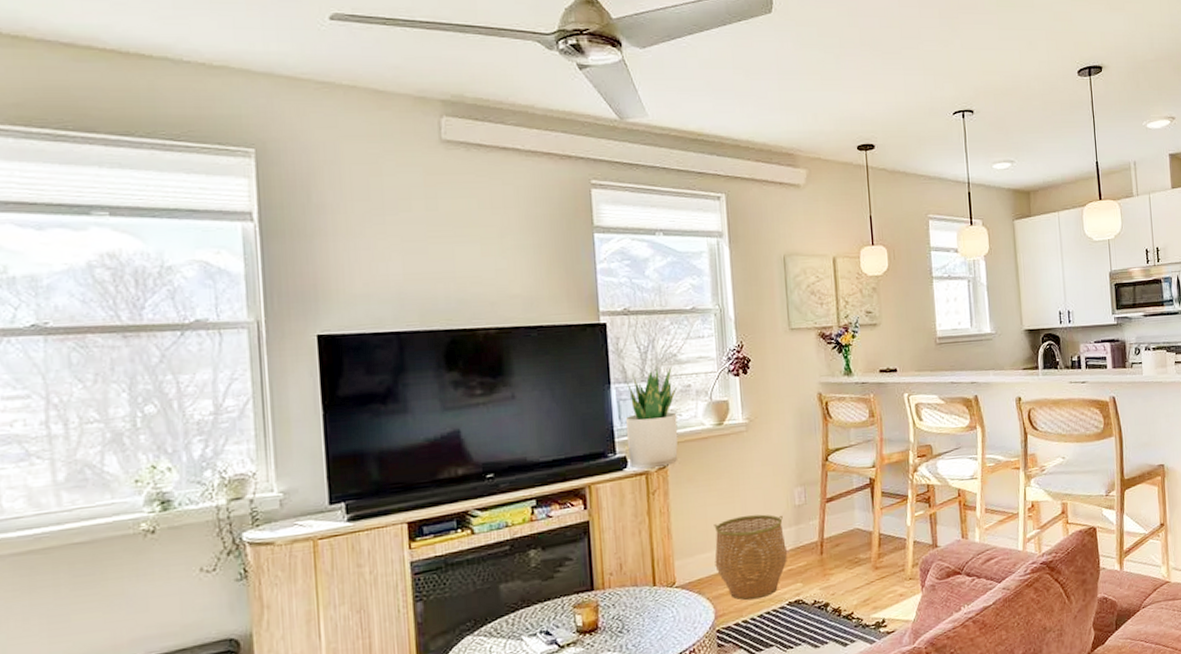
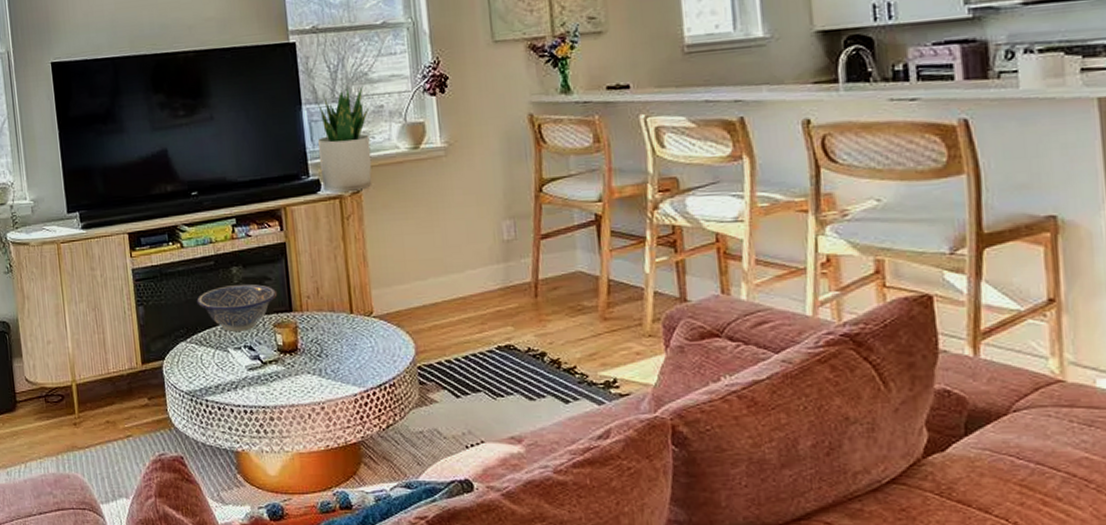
decorative bowl: none [487,565,579,619] -> present [196,283,278,332]
basket: present [714,514,788,600] -> none [412,247,496,339]

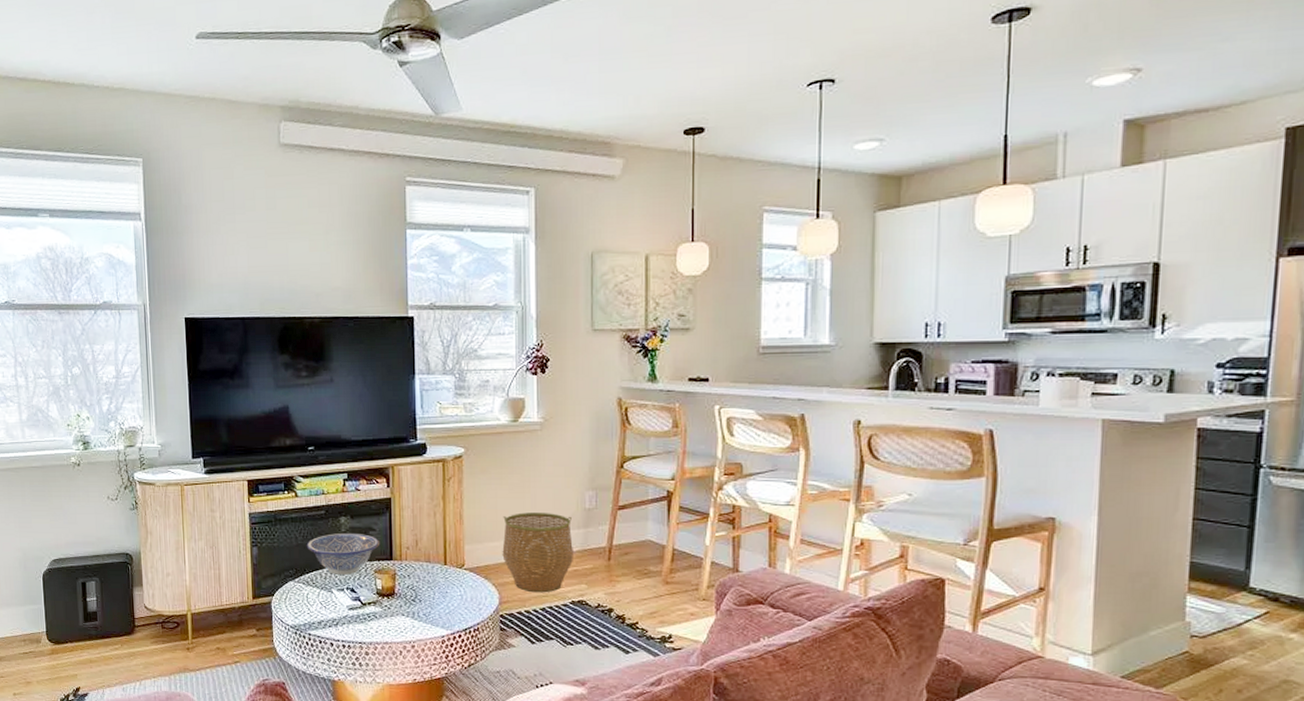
planter: present [316,84,372,193] -> none [426,360,475,457]
basket: none [412,247,496,339] -> present [502,512,574,593]

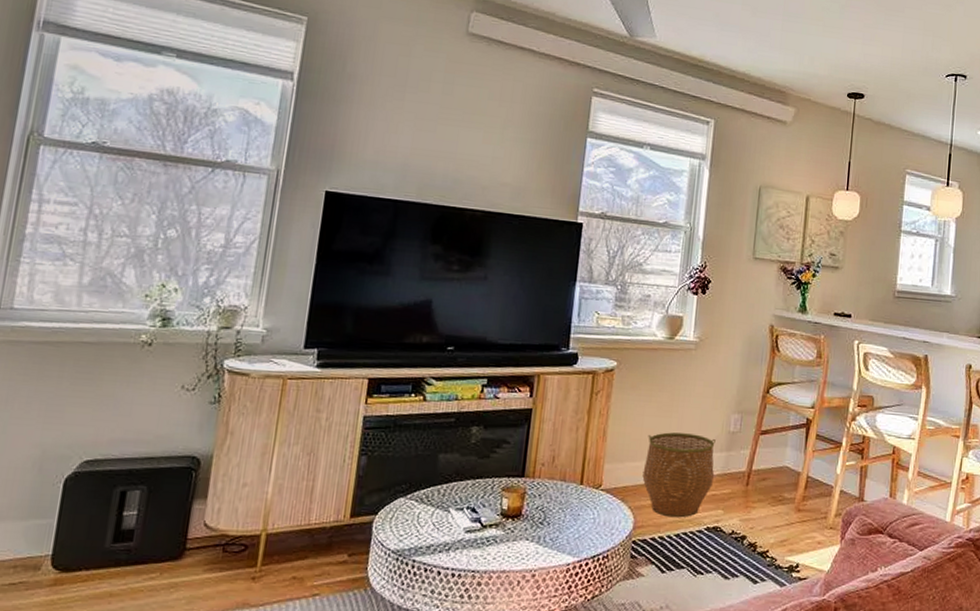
decorative bowl: present [306,532,380,575] -> none [426,444,513,492]

